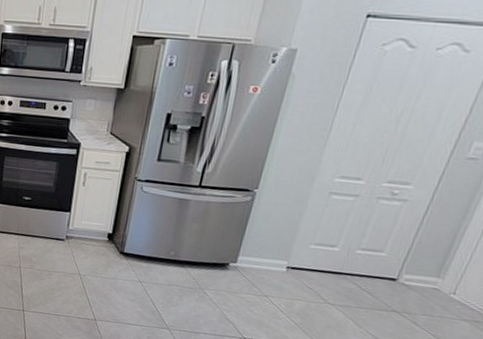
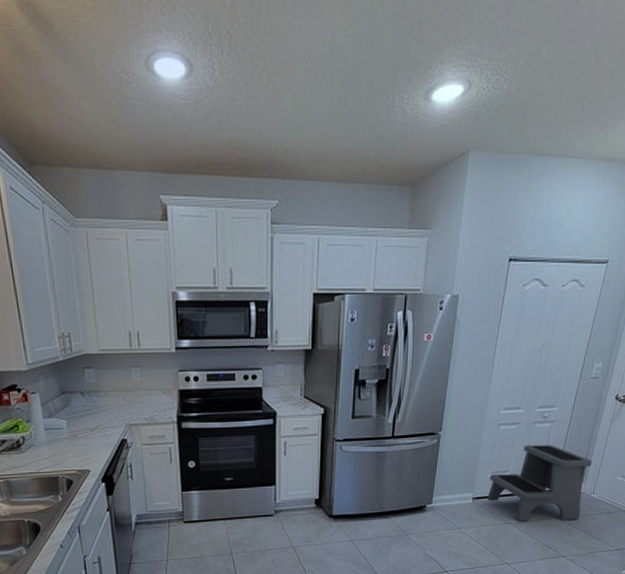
step stool: none [305,221,457,321] -> present [487,444,592,521]

